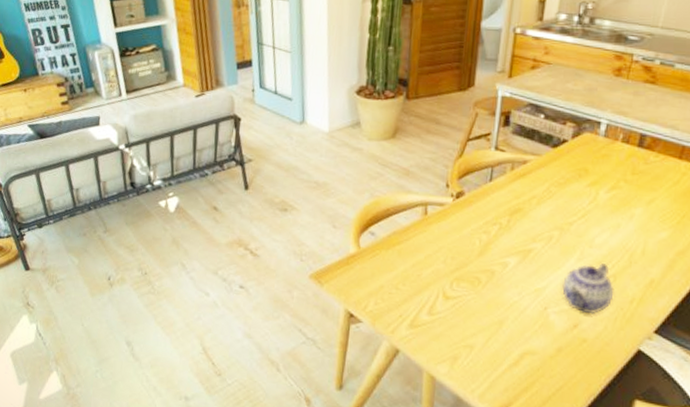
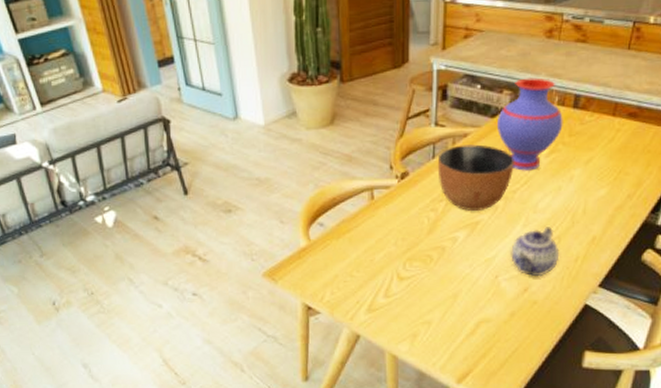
bowl: none [493,171,573,239] -> present [437,144,514,211]
vase: none [558,112,627,205] -> present [497,77,563,171]

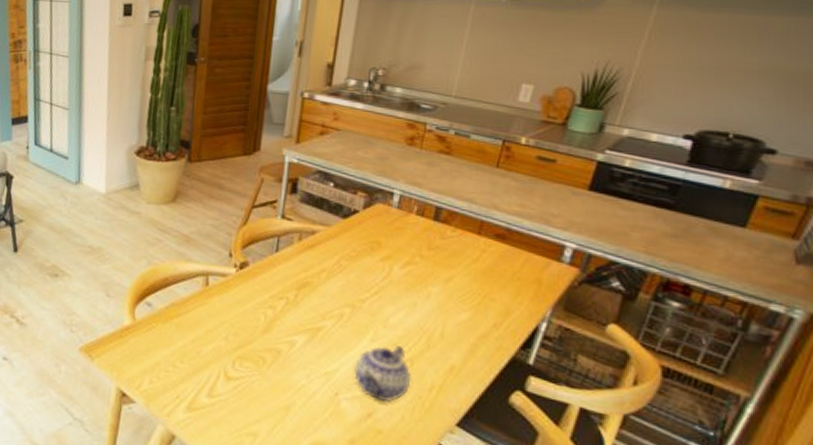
bowl: present [437,144,514,211] -> none [280,242,365,316]
vase: present [497,77,563,171] -> none [348,182,422,281]

